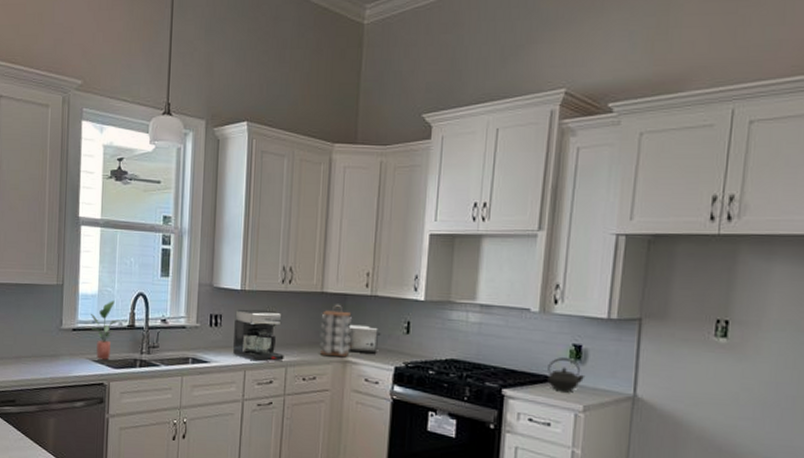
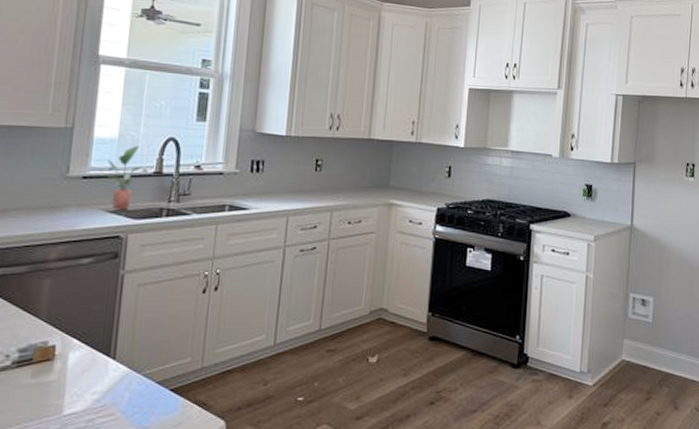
coffee maker: present [233,309,284,362] -> none [275,154,330,207]
spice rack: present [319,305,352,357] -> none [365,151,398,200]
toaster: present [346,324,381,354] -> none [392,169,425,196]
kettle: present [547,358,586,391] -> none [566,196,595,224]

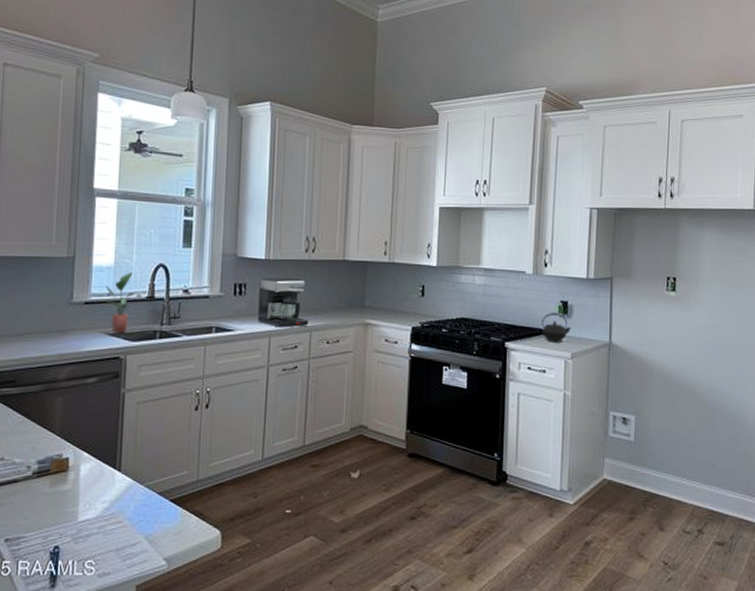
coffee maker: none [275,154,330,207] -> present [258,277,309,328]
kettle: none [566,196,595,224] -> present [541,313,572,341]

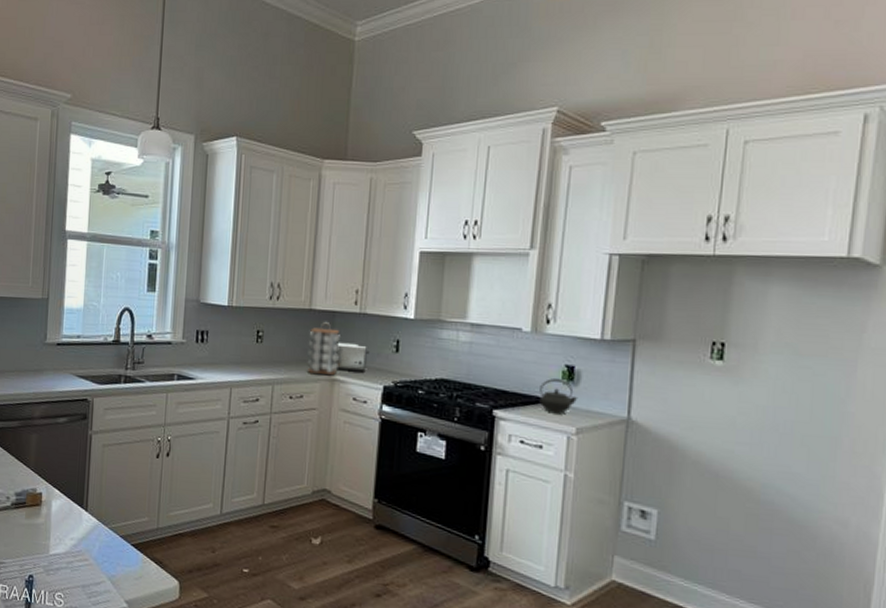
potted plant: present [106,272,138,333] -> none [76,315,105,375]
coffee maker: present [258,277,309,328] -> none [219,325,271,379]
spice rack: none [342,272,372,320] -> present [307,322,340,376]
toaster: none [367,289,399,316] -> present [334,342,370,372]

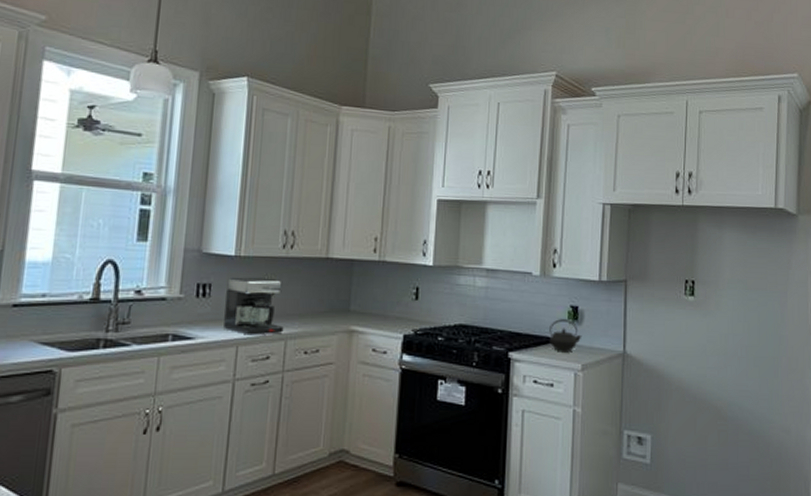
coffee maker: none [219,325,271,379] -> present [224,277,284,336]
spice rack: present [307,322,340,376] -> none [323,271,359,327]
toaster: present [334,342,370,372] -> none [352,291,389,322]

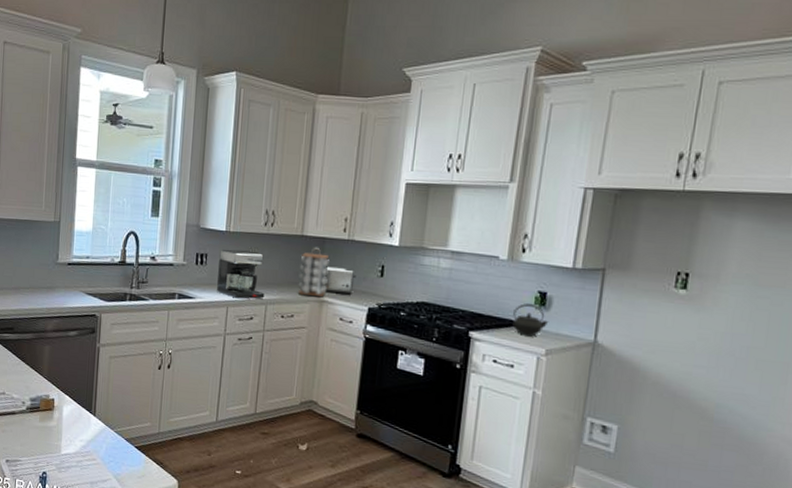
spice rack: none [323,271,359,327] -> present [298,248,329,297]
toaster: none [352,291,389,322] -> present [323,266,356,295]

